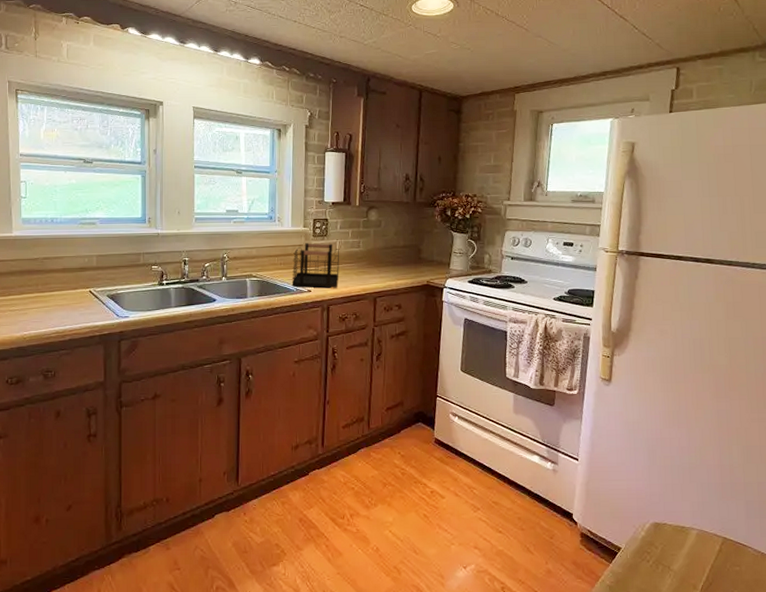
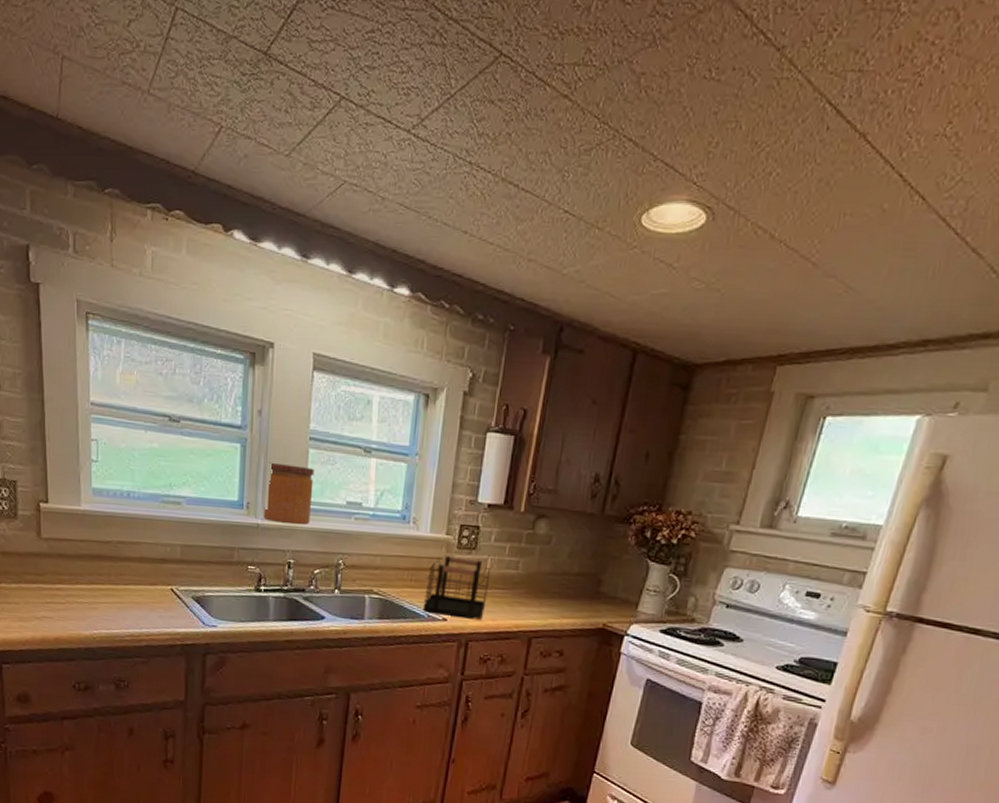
jar: none [162,186,200,231] -> present [263,462,314,526]

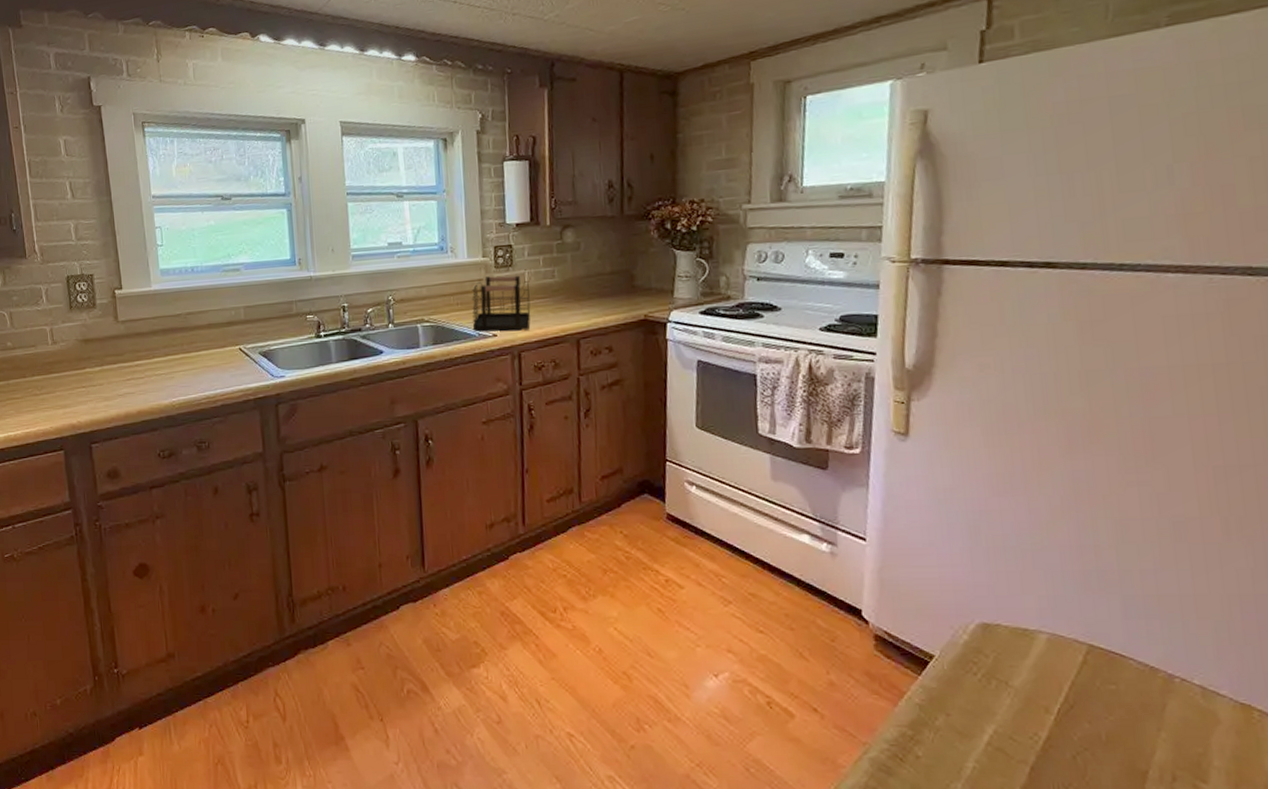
jar: present [263,462,314,526] -> none [314,219,357,273]

